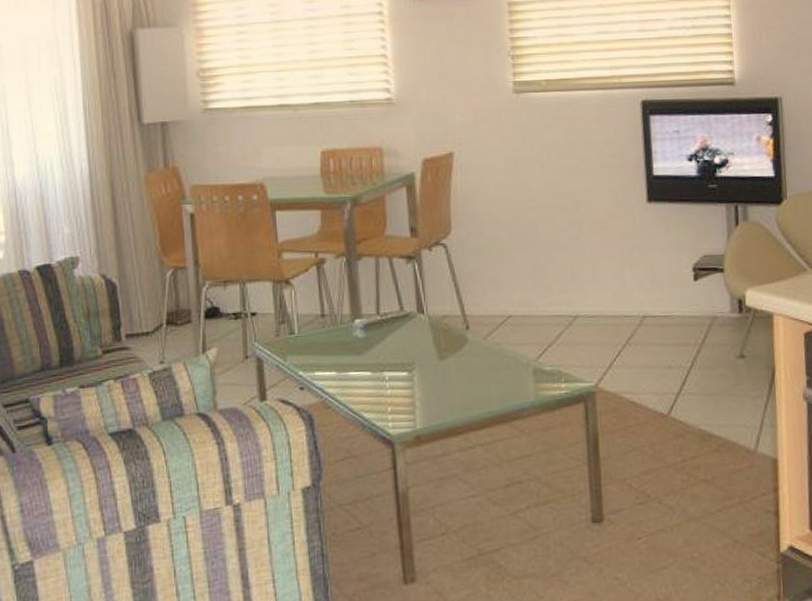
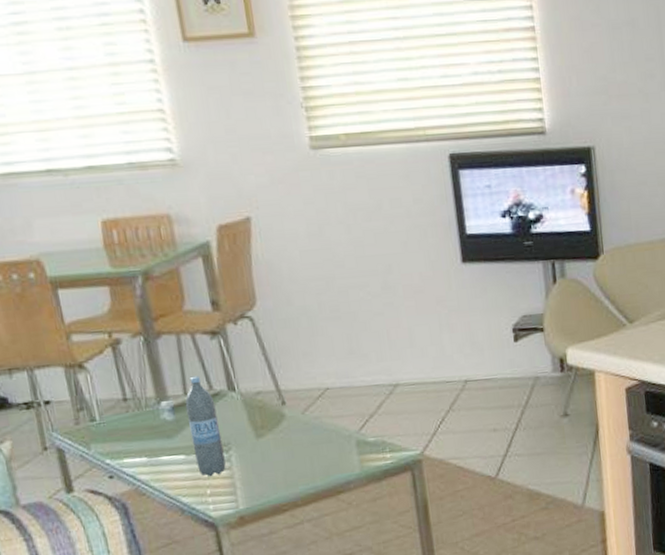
water bottle: none [376,297,408,395] -> present [185,375,226,477]

